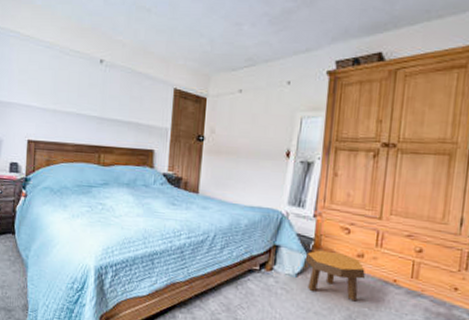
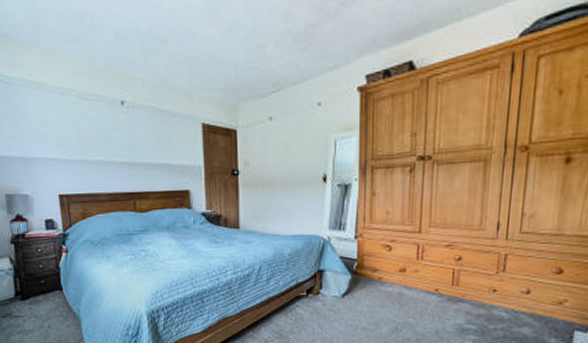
footstool: present [305,250,365,302] -> none [349,269,408,314]

